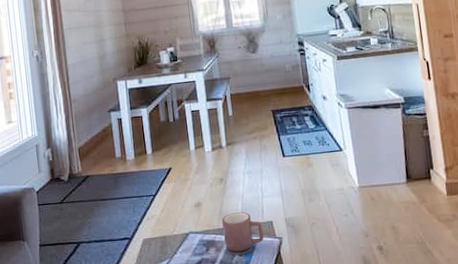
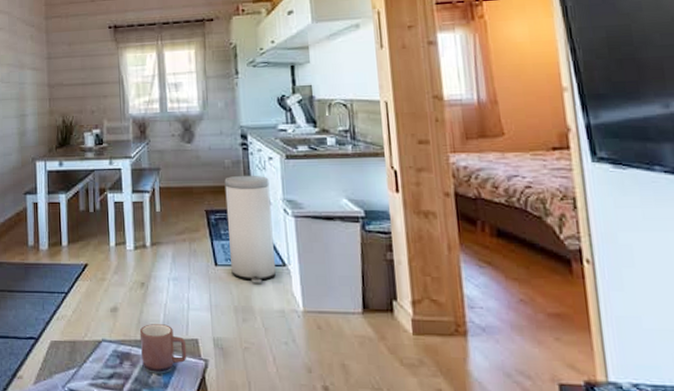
pedal bin: none [286,76,334,168] -> present [224,175,276,283]

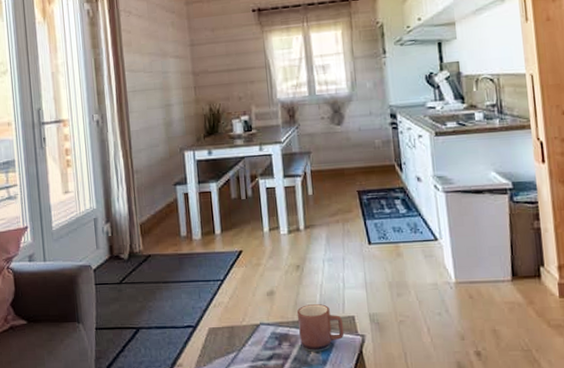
pedal bin: present [224,175,276,283] -> none [375,153,428,259]

